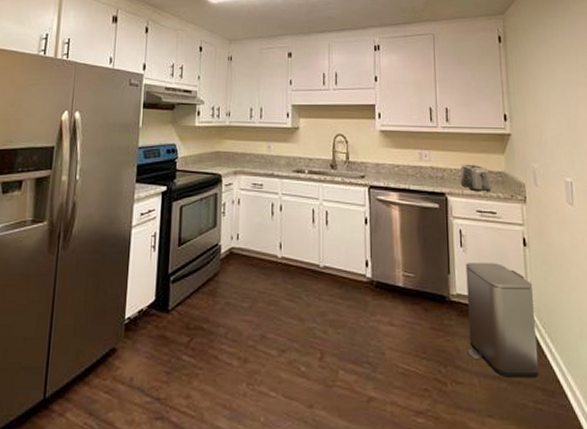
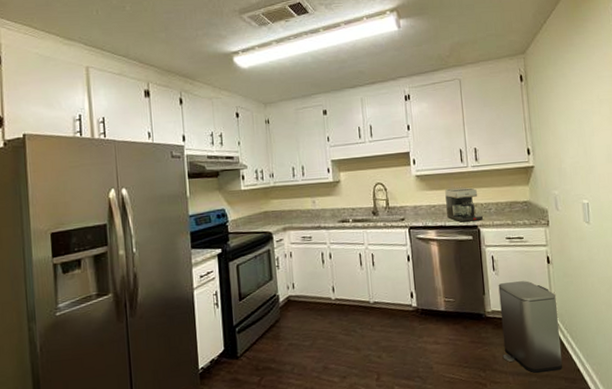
coffee maker: none [411,148,451,188] -> present [445,187,483,222]
toaster: present [460,164,491,192] -> none [490,197,518,222]

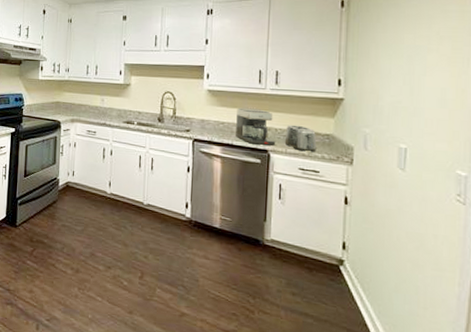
toaster: none [490,197,518,222] -> present [284,124,317,152]
pedal bin: present [498,281,563,373] -> none [276,214,349,319]

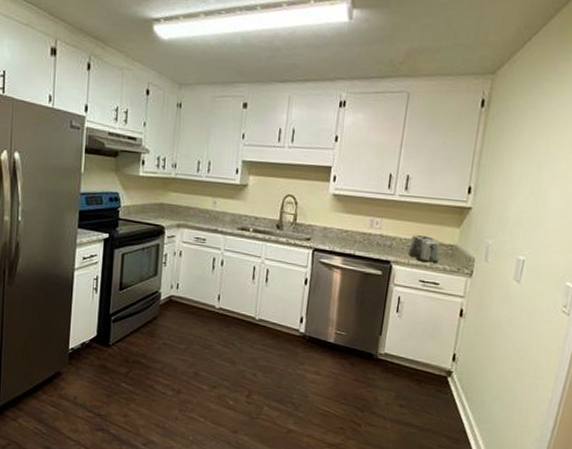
coffee maker: present [236,107,275,146] -> none [359,215,400,256]

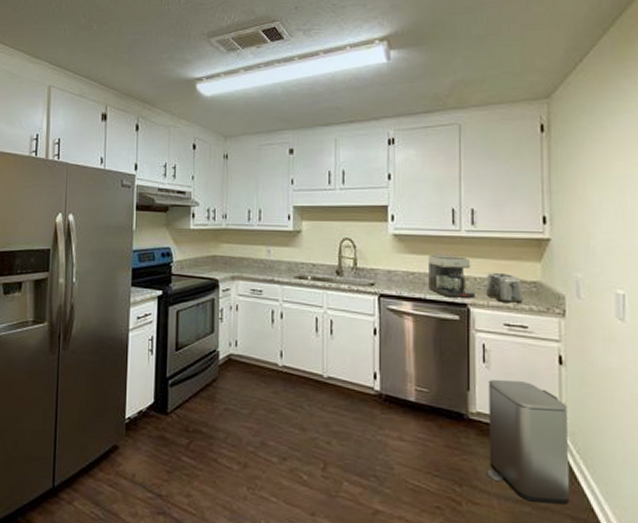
coffee maker: none [359,215,400,256] -> present [429,254,475,298]
pedal bin: none [385,327,460,427] -> present [486,380,570,504]

